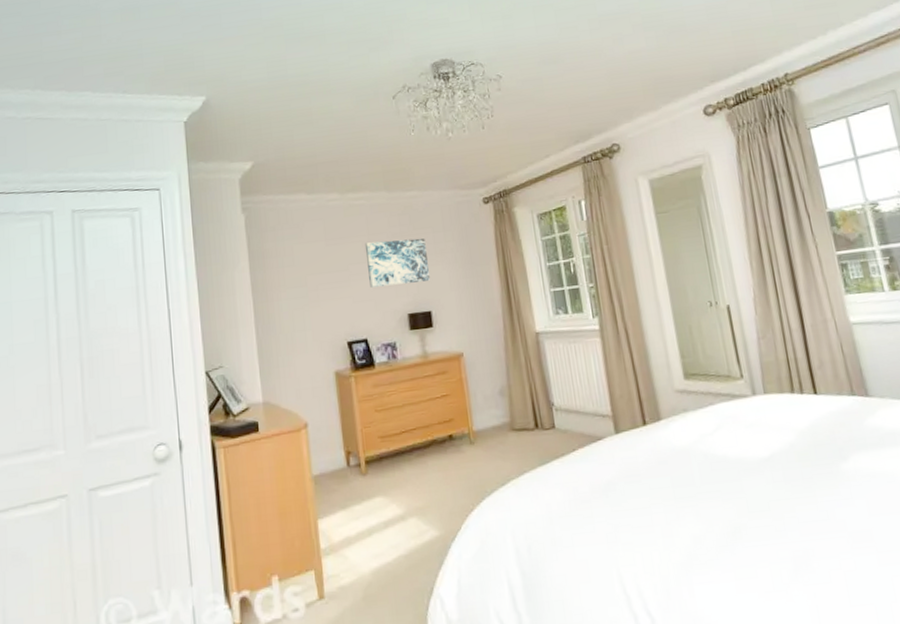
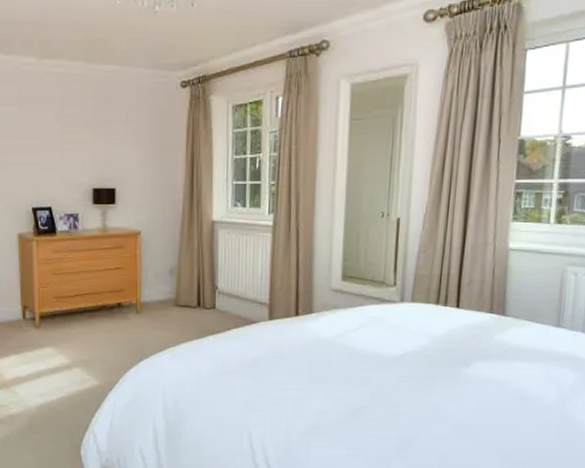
wall art: present [364,238,431,288] -> none [57,113,119,159]

